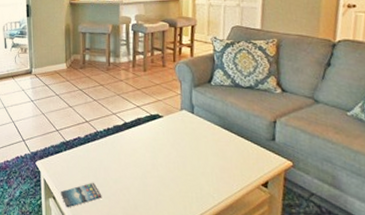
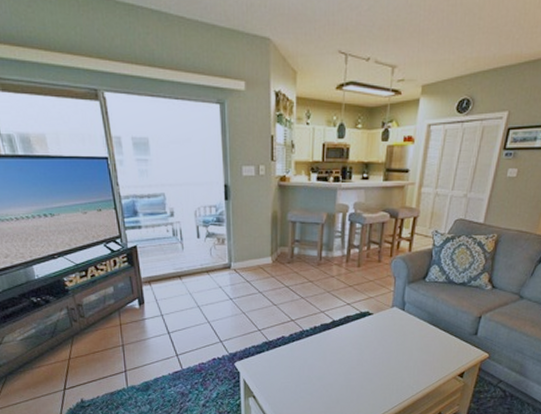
smartphone: present [60,182,102,208] -> none [261,380,304,406]

